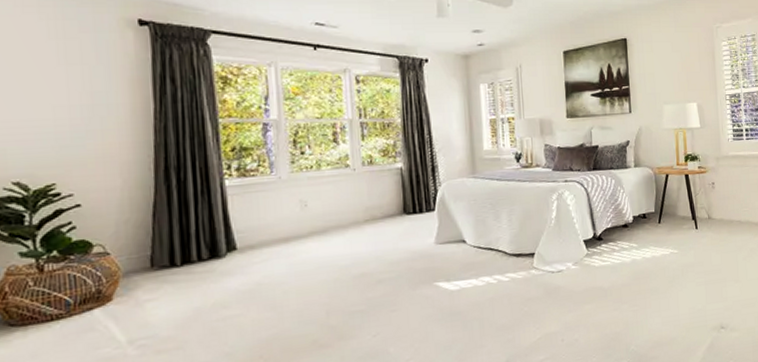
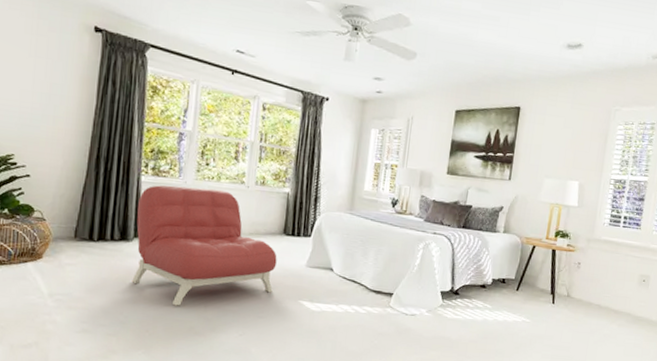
armchair: none [226,178,402,321] -> present [132,185,277,306]

